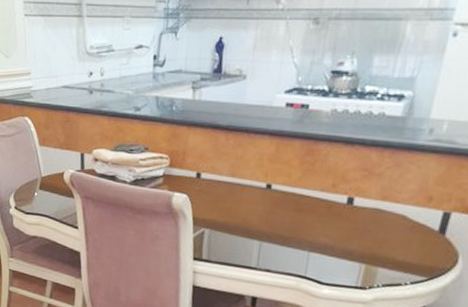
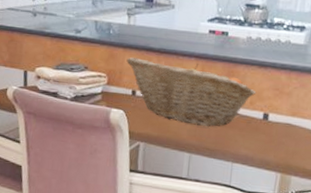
fruit basket: none [190,136,340,213] -> present [126,57,257,127]

